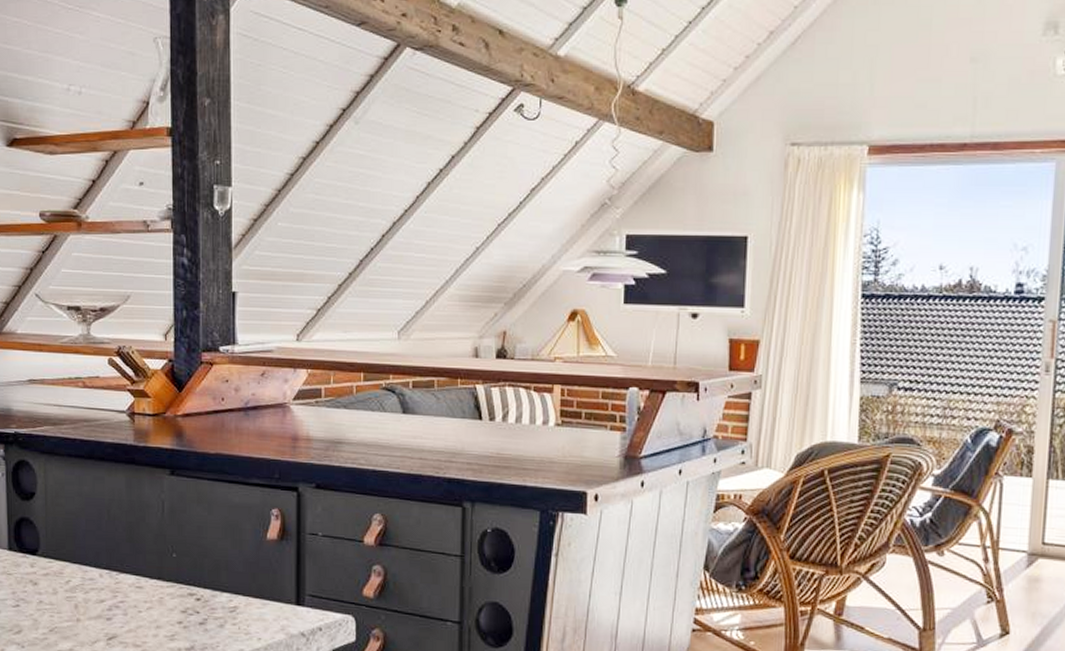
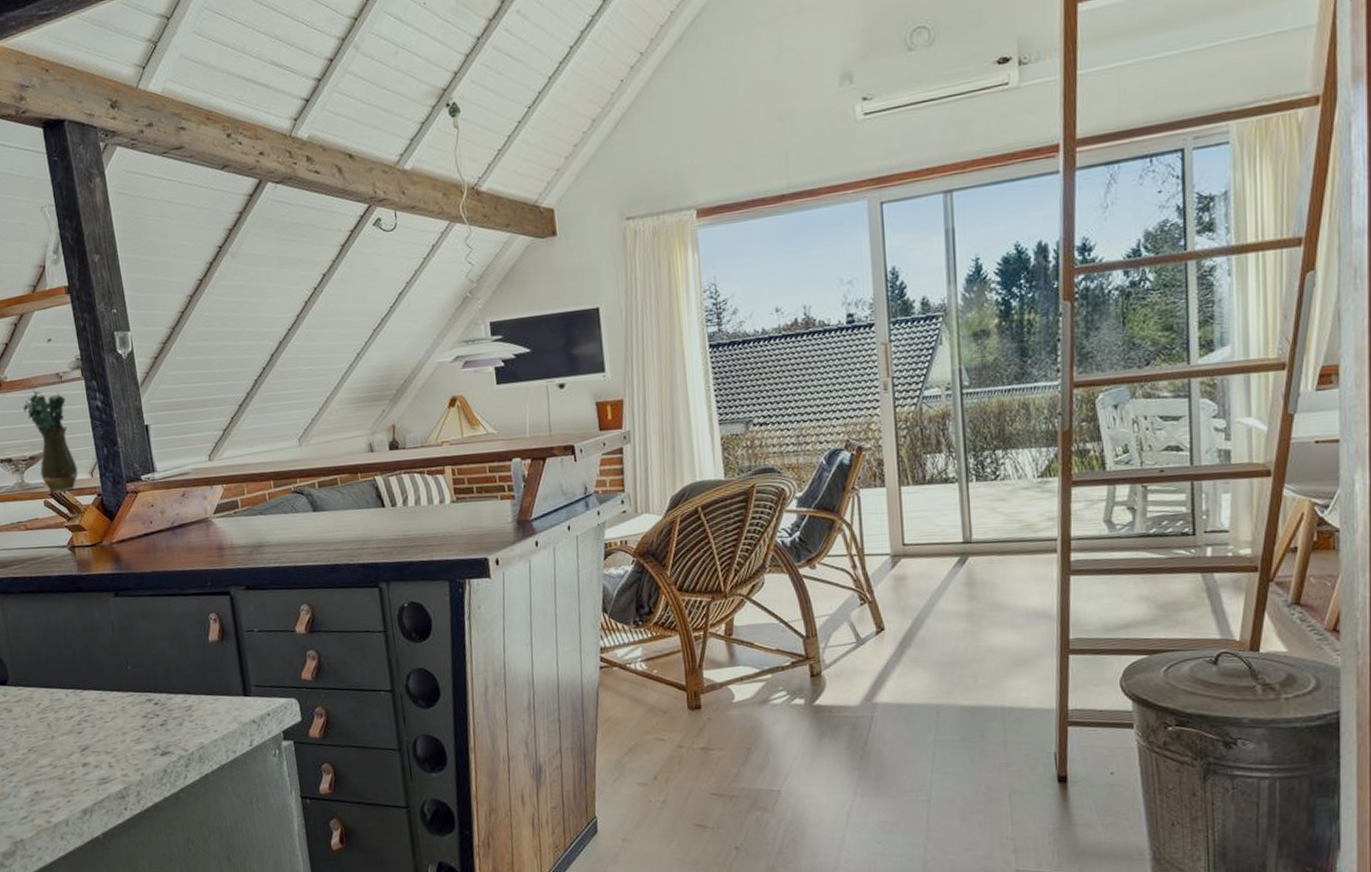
vase: none [101,235,151,351] -> present [23,389,78,492]

